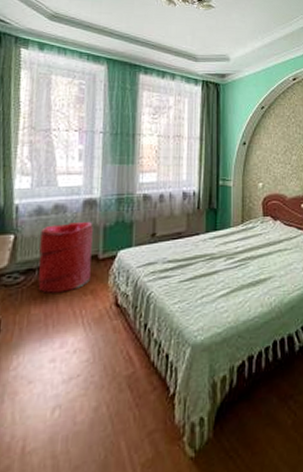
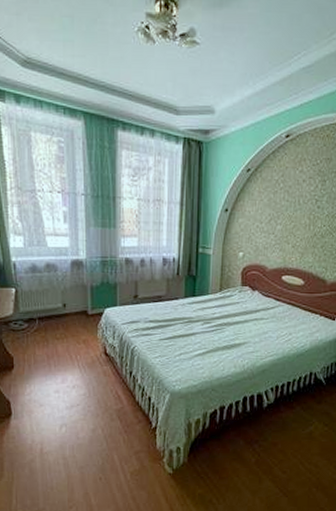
laundry hamper: present [38,222,93,293] -> none [37,281,82,340]

